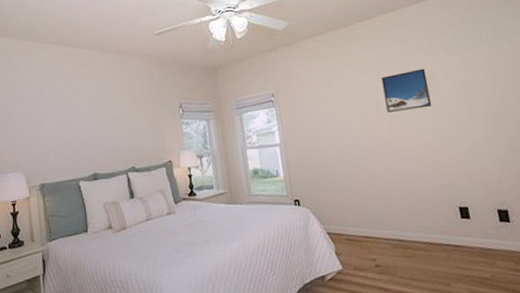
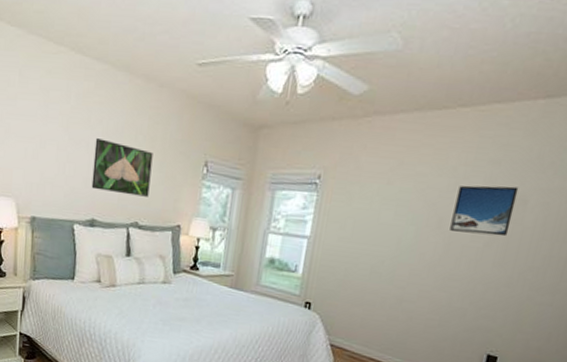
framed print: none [86,105,139,148] -> present [91,138,153,197]

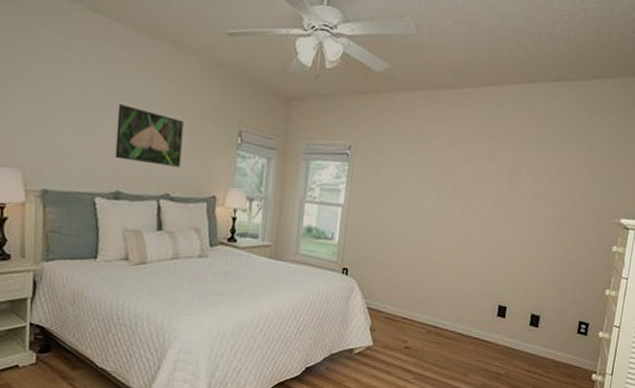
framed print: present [450,185,519,237] -> none [463,156,514,201]

